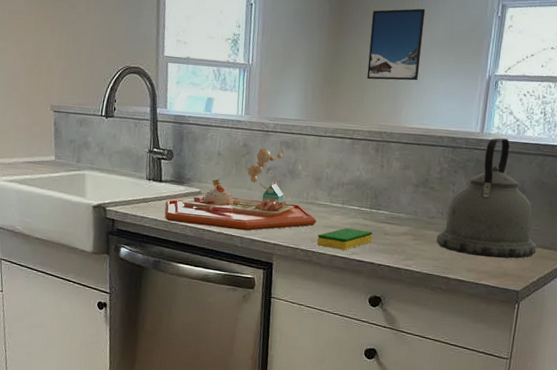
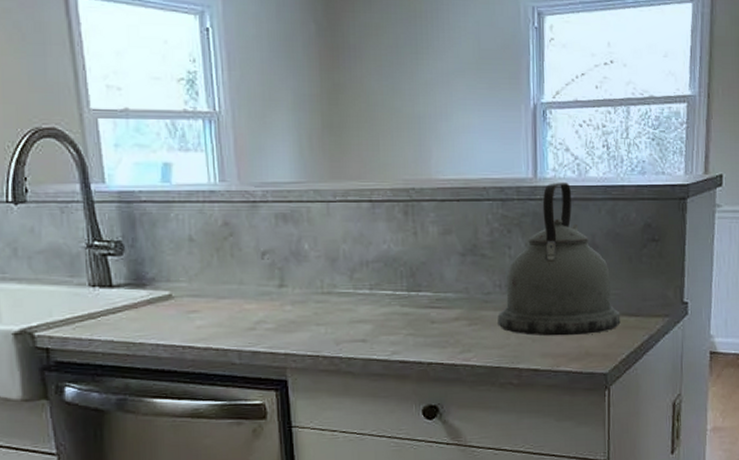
food tray: present [164,145,317,231] -> none [122,218,339,342]
dish sponge: present [317,227,373,251] -> none [343,319,416,351]
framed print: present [366,8,426,81] -> none [374,22,446,121]

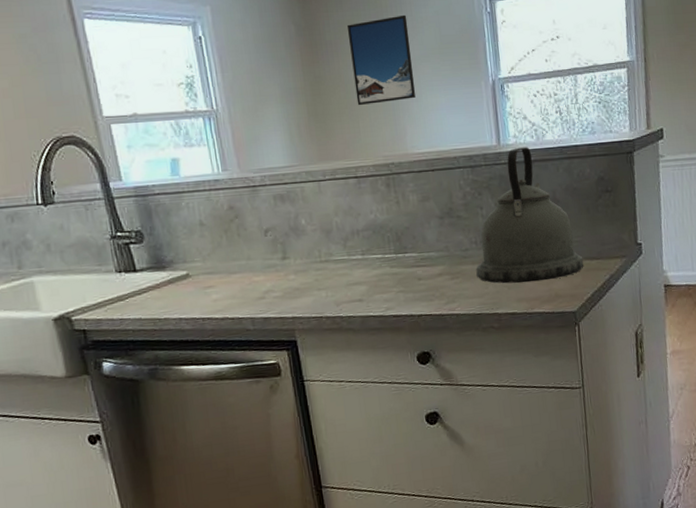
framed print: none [374,22,446,121] -> present [346,14,415,106]

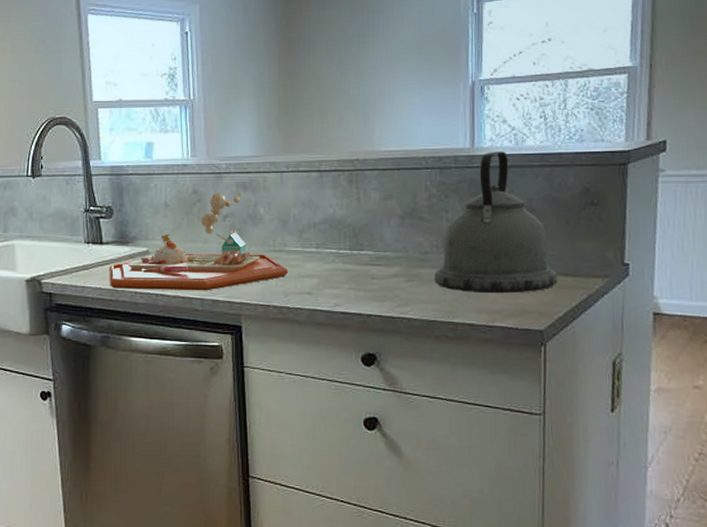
food tray: none [147,198,338,318] -> present [109,186,289,291]
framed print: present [346,14,415,106] -> none [326,14,389,102]

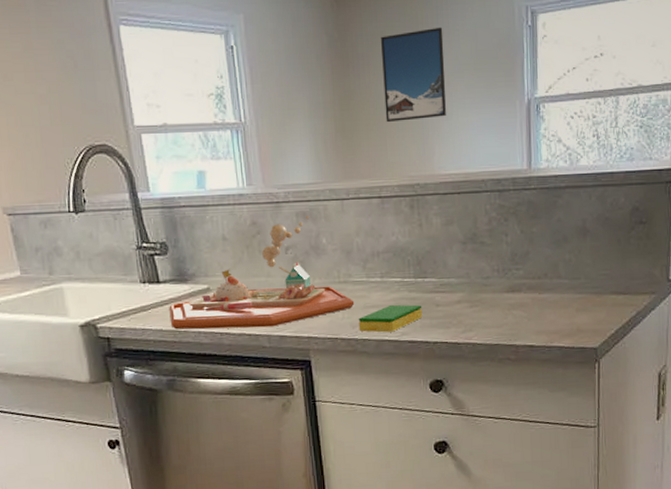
dish sponge: none [291,275,357,302] -> present [358,304,423,333]
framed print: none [326,14,389,102] -> present [380,27,446,123]
kettle: present [434,151,558,293] -> none [496,172,610,315]

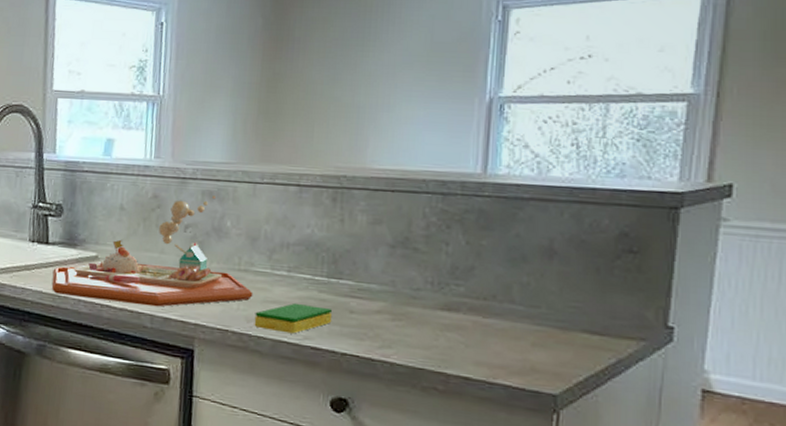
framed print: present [380,27,446,123] -> none [316,16,394,109]

